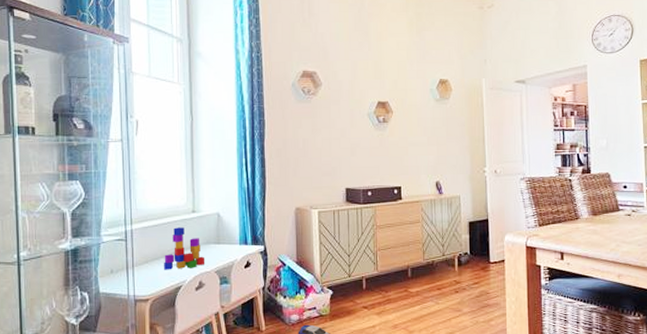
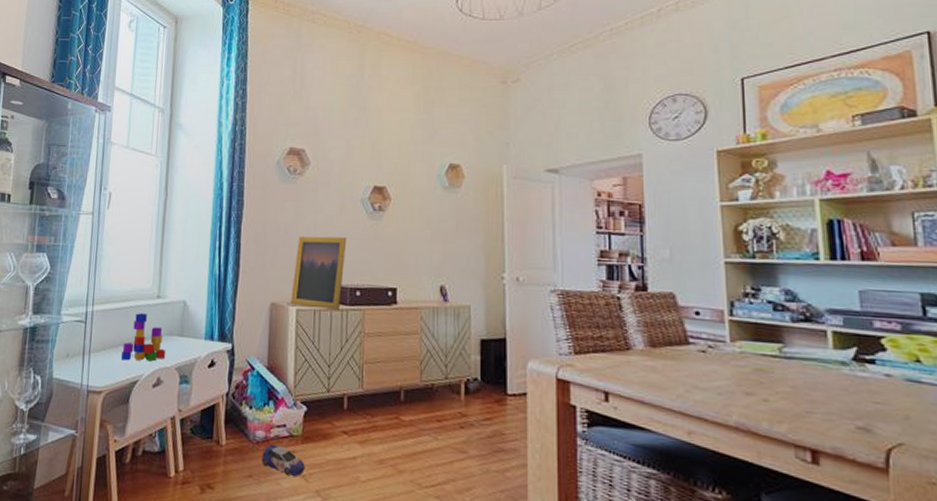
picture frame: none [313,147,358,209] -> present [290,236,347,310]

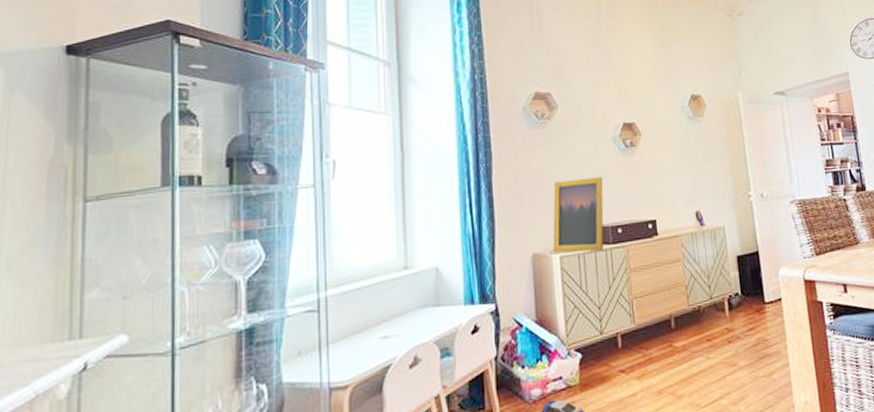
toy blocks: present [121,313,166,362] -> none [368,288,422,346]

